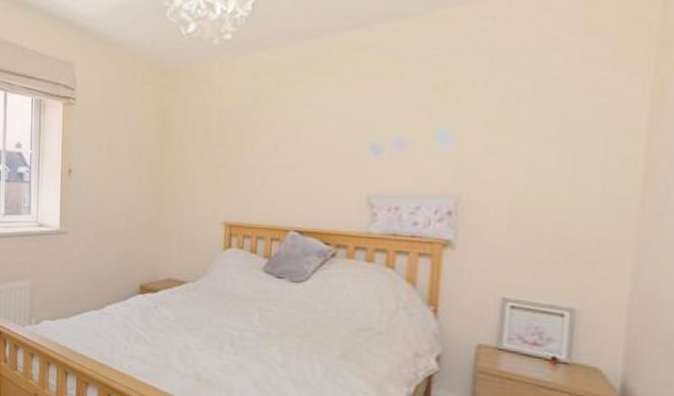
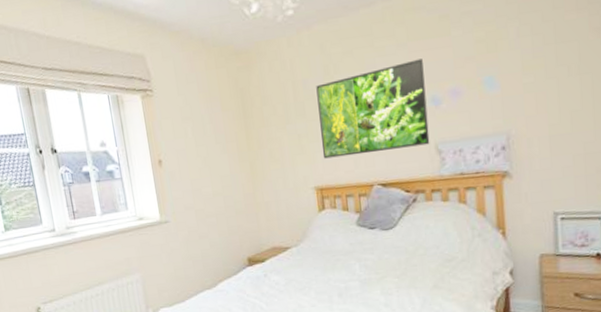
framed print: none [239,101,367,196] -> present [316,58,430,159]

